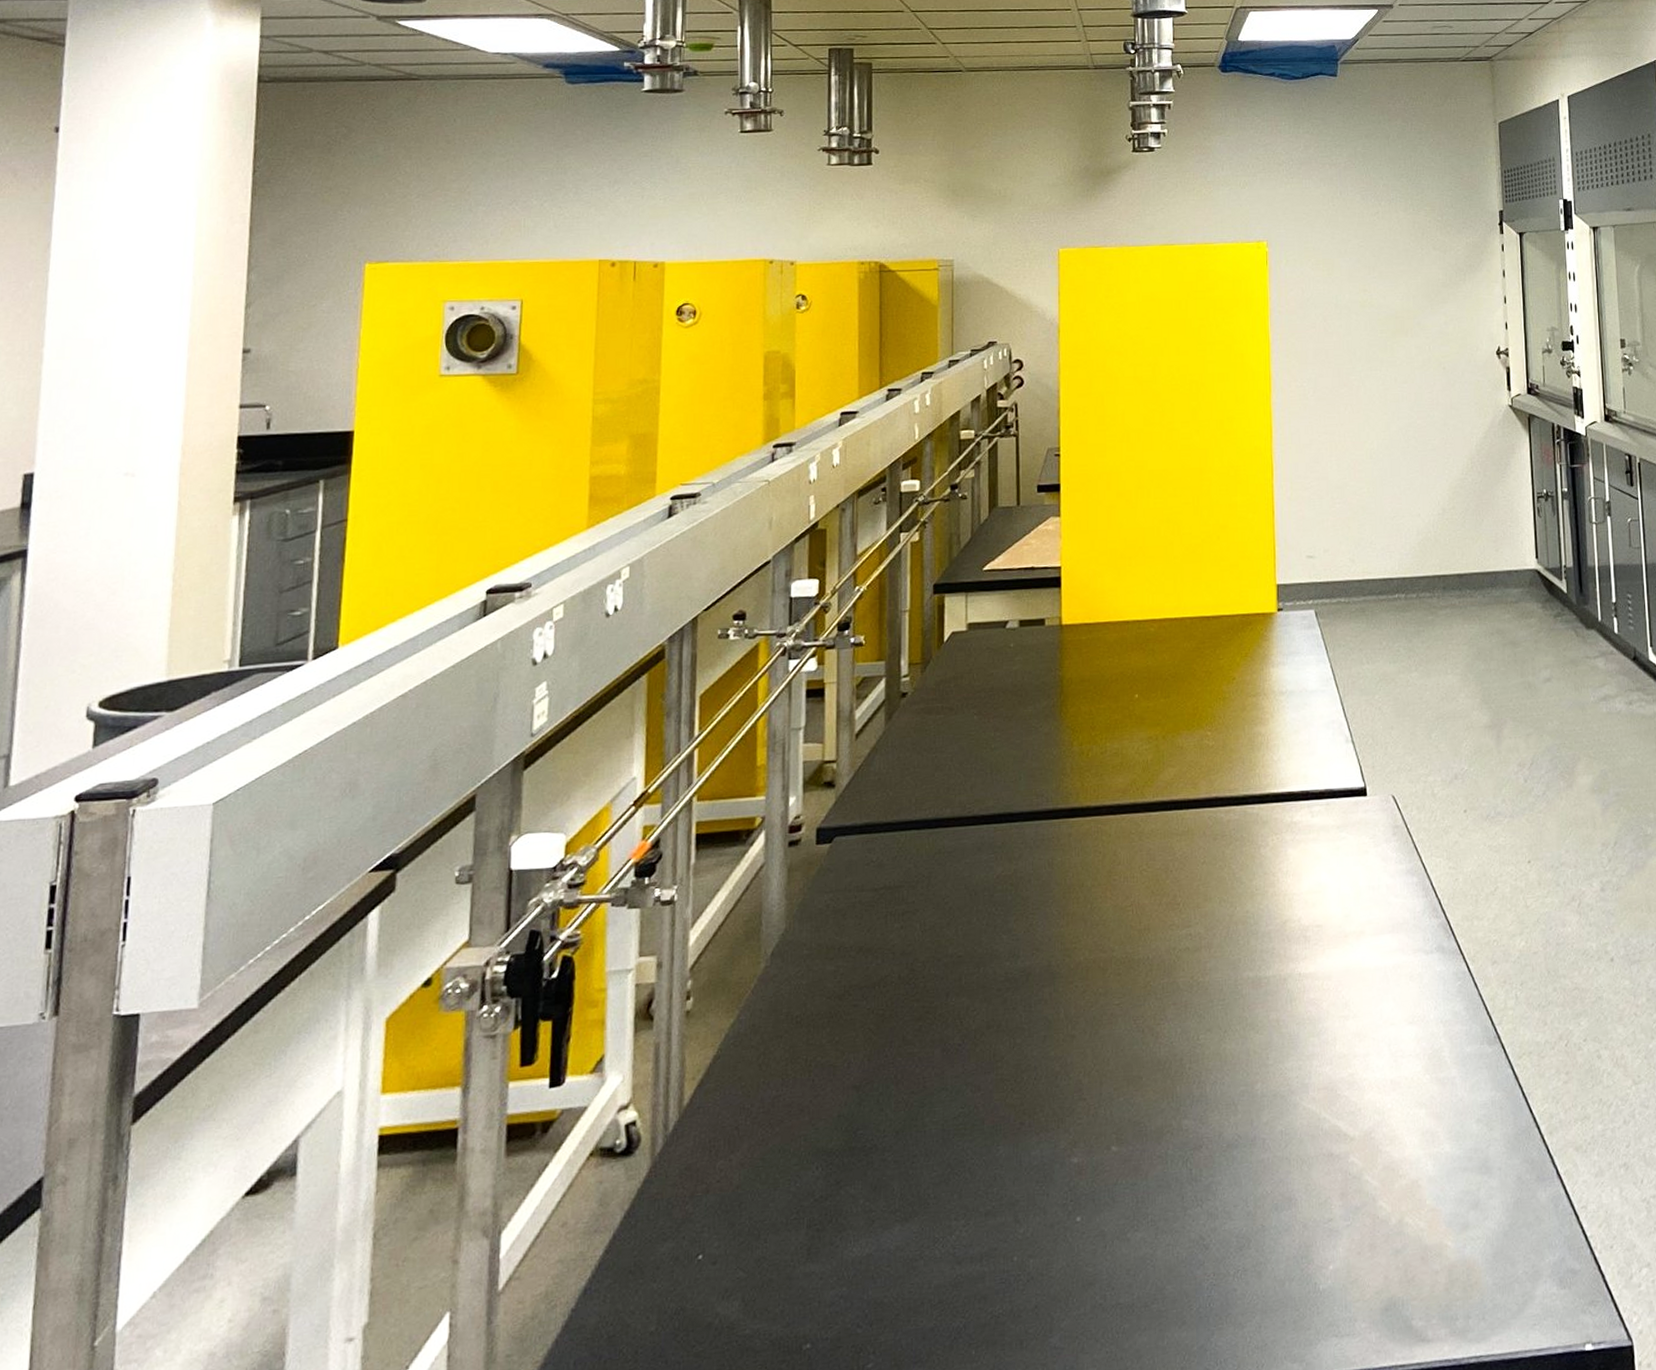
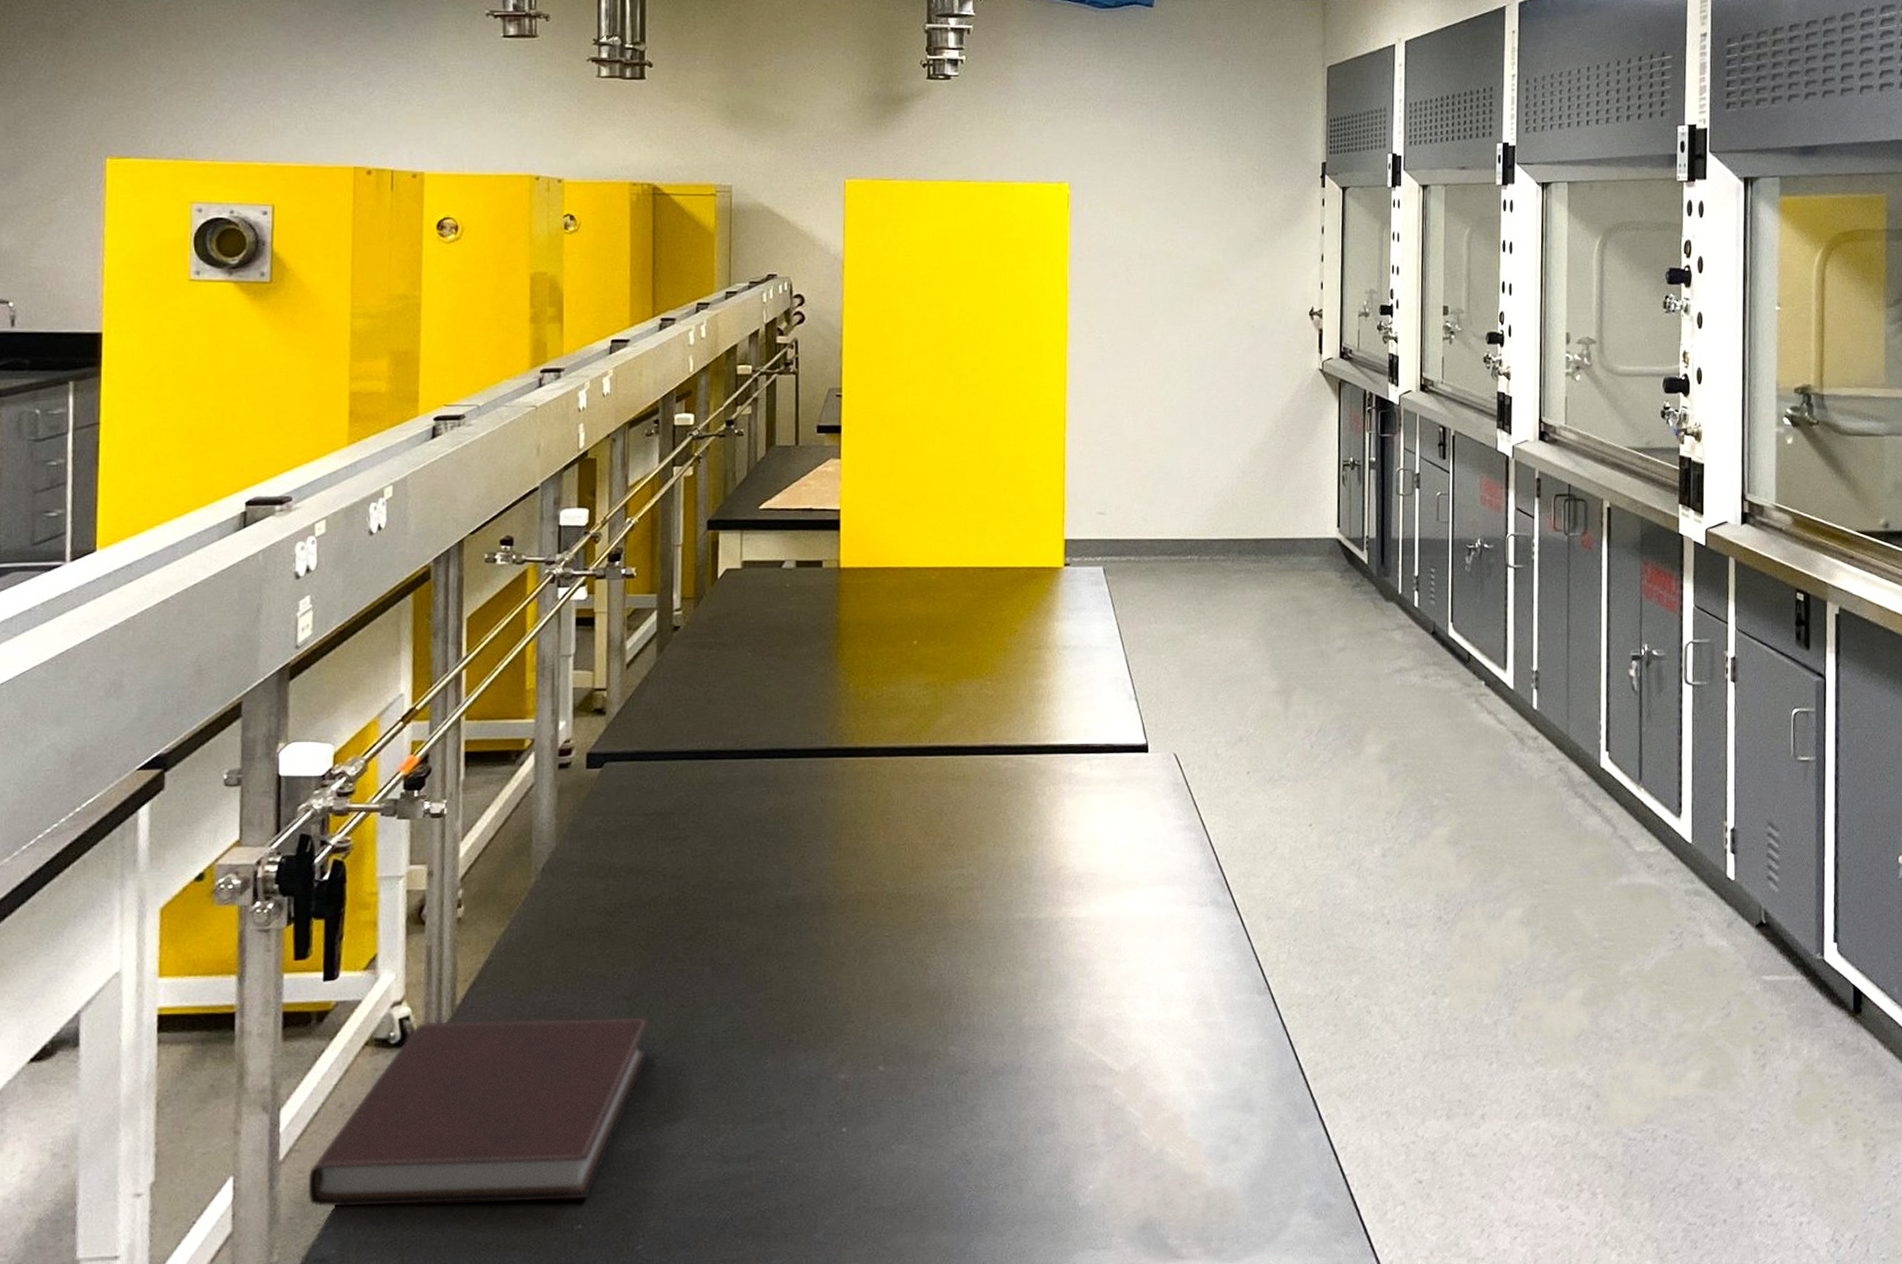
notebook: none [527,1106,882,1341] -> present [308,1017,652,1207]

